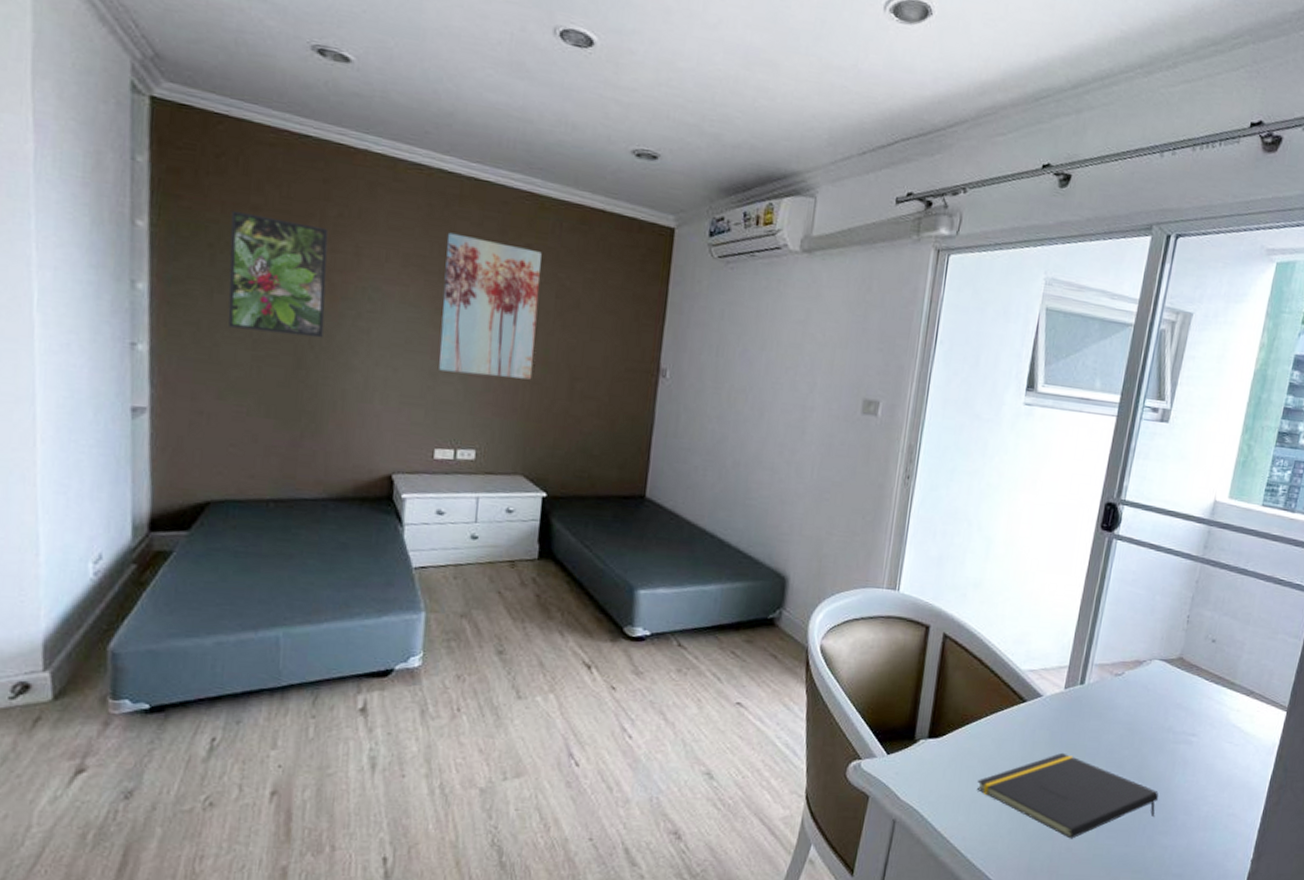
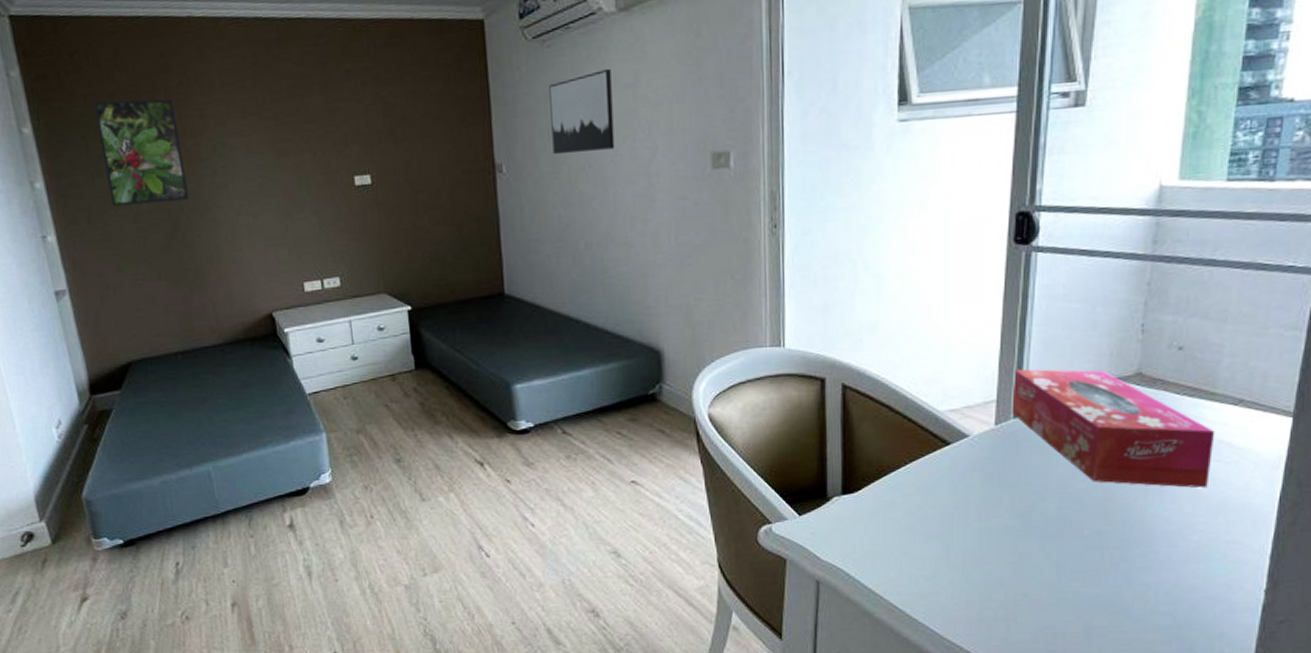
wall art: present [439,232,542,380] -> none [274,74,377,209]
wall art: none [718,301,786,377] -> present [549,68,615,154]
notepad: present [977,752,1159,839] -> none [906,493,1132,584]
tissue box: none [1079,640,1231,766] -> present [1011,369,1216,489]

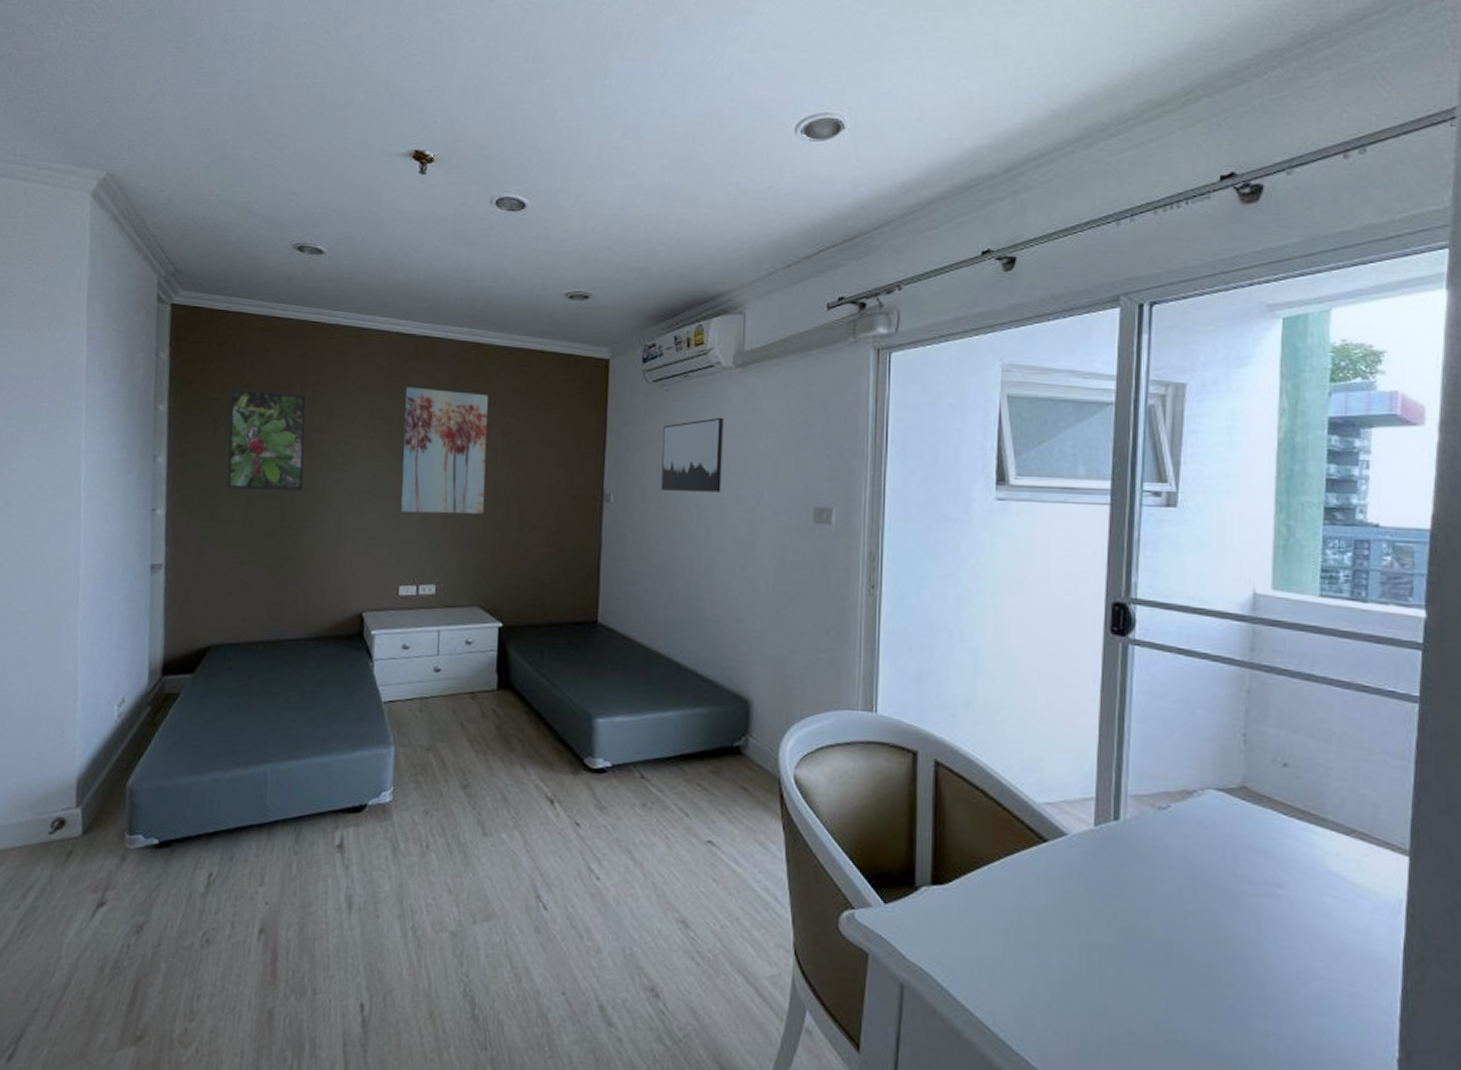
wall art: none [274,74,377,209] -> present [401,386,488,514]
tissue box: present [1011,369,1216,489] -> none [1111,766,1329,927]

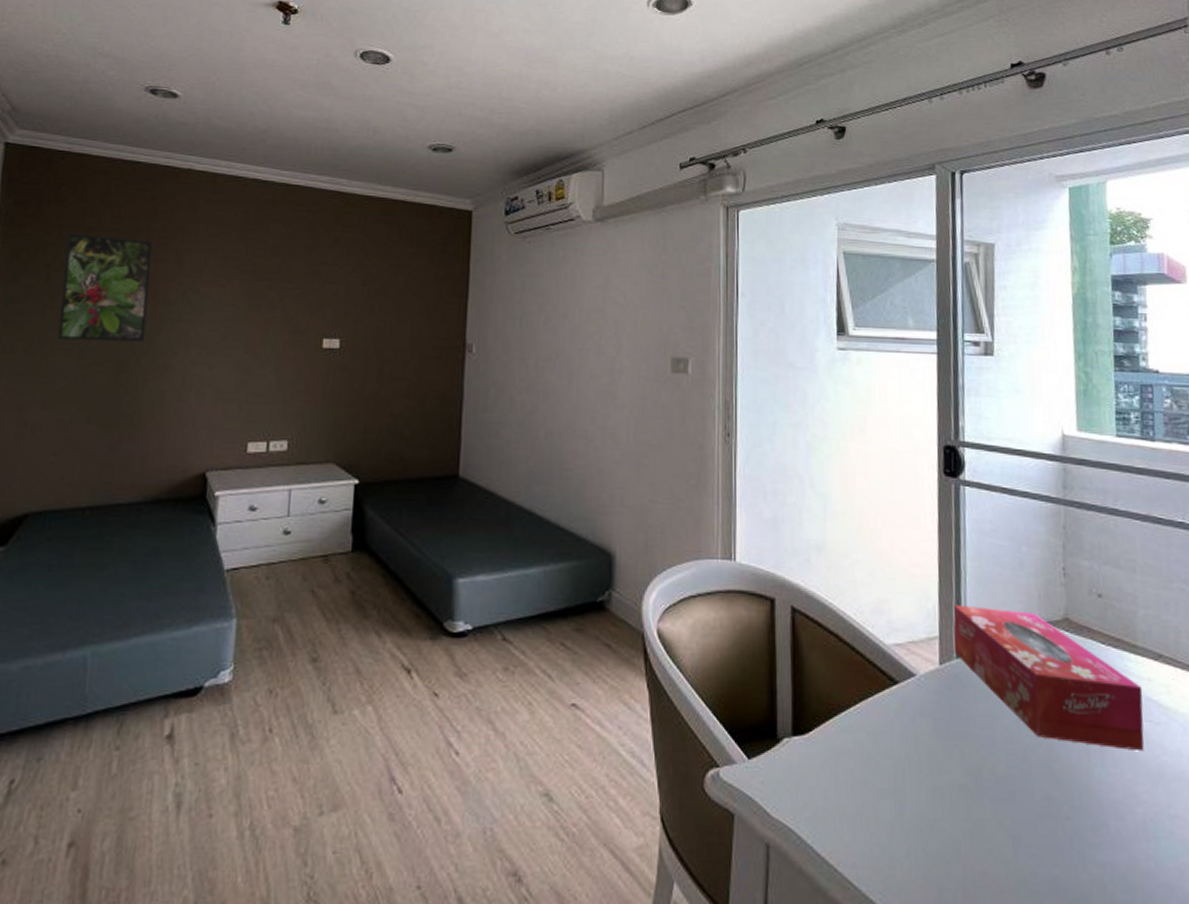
wall art: present [401,386,488,514] -> none [252,234,349,366]
wall art: present [661,417,723,492] -> none [523,269,584,343]
tissue box: none [1111,766,1329,927] -> present [953,604,1144,752]

